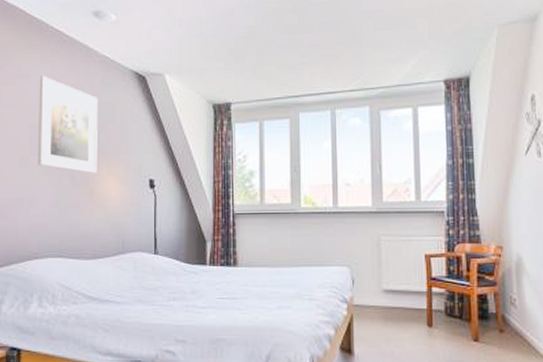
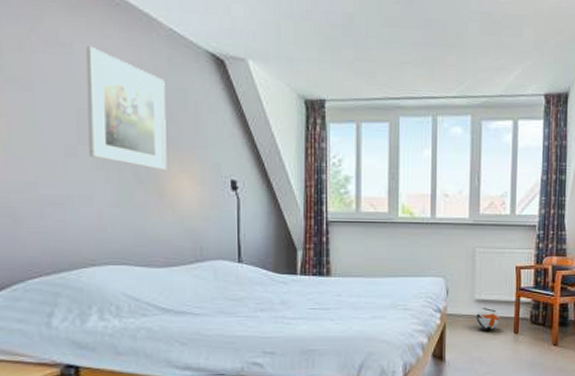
ball: none [385,297,411,323] -> present [476,306,500,330]

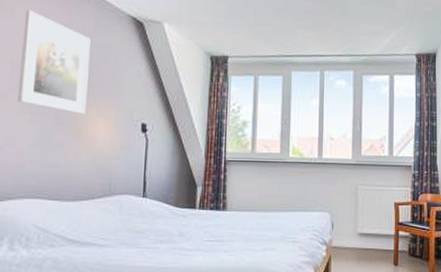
ball: present [476,306,500,330] -> none [359,240,381,262]

